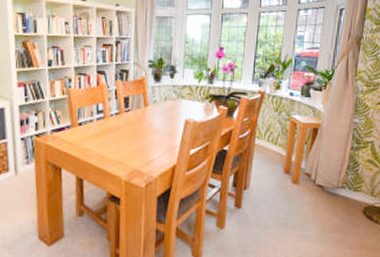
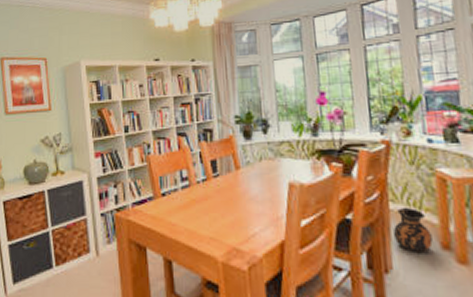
ceramic jug: none [255,142,280,176] -> present [394,207,433,254]

